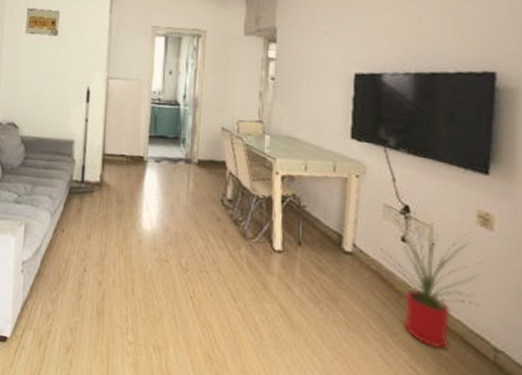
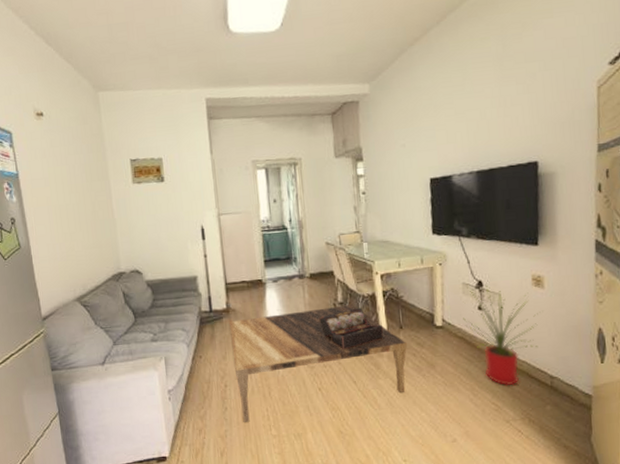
coffee table: none [97,196,304,325] -> present [229,304,407,422]
decorative box: none [202,209,276,257] -> present [319,307,383,350]

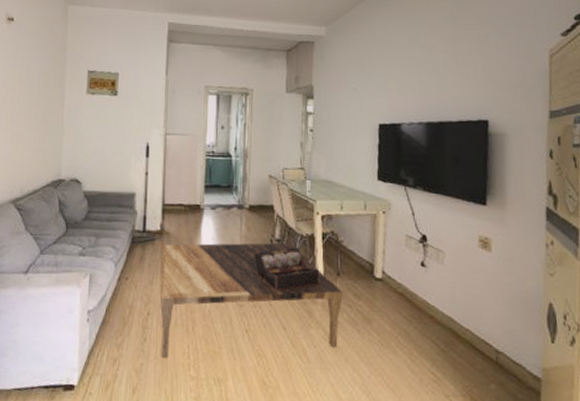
house plant: present [463,284,543,386] -> none [404,240,490,356]

